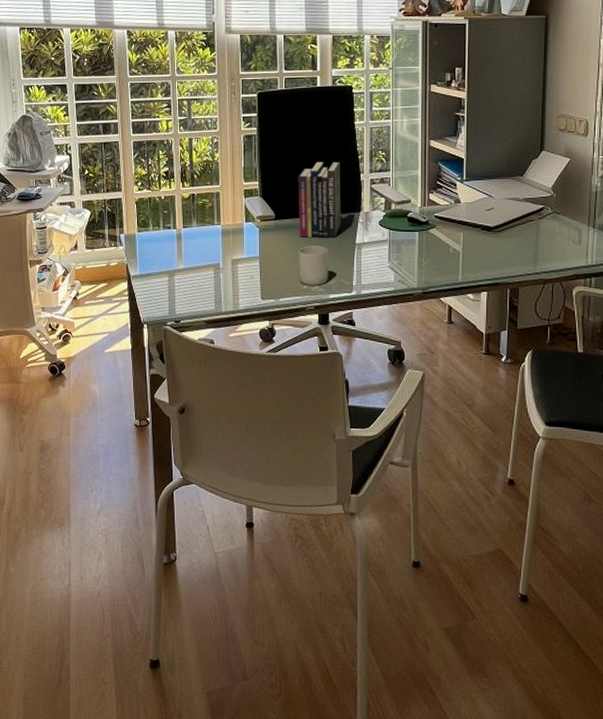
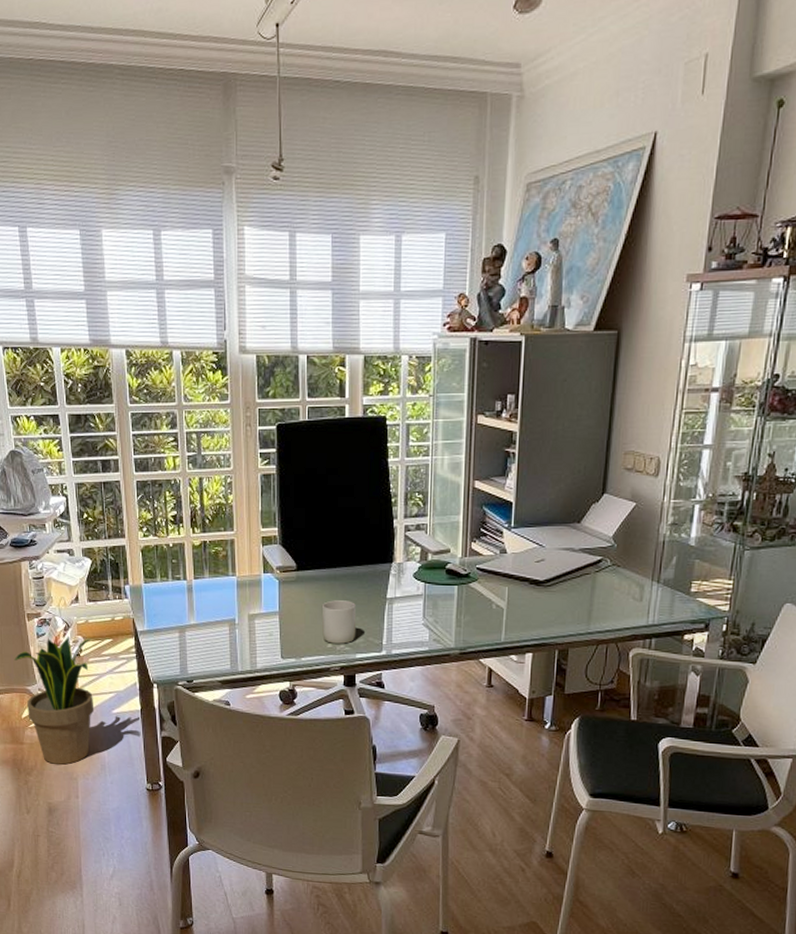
potted plant: none [15,281,88,403] -> present [14,637,95,765]
books: present [298,161,341,238] -> none [322,505,371,592]

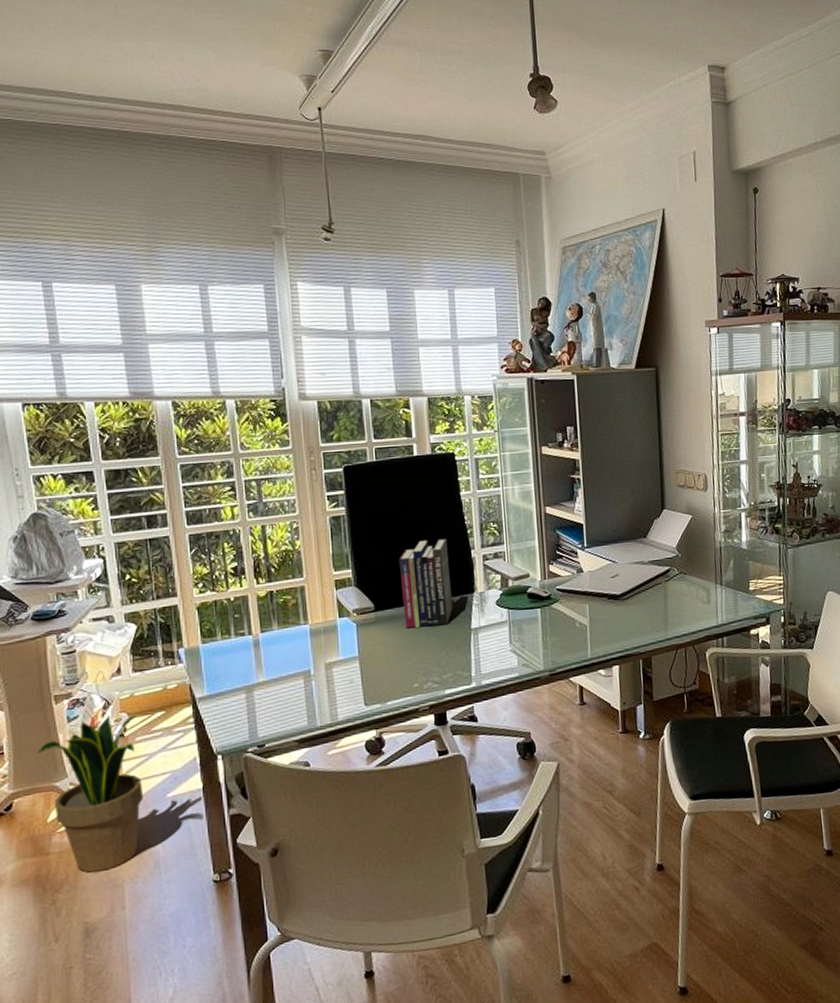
mug: present [321,600,357,644] -> none [404,636,444,683]
books: none [322,505,371,592] -> present [398,538,453,629]

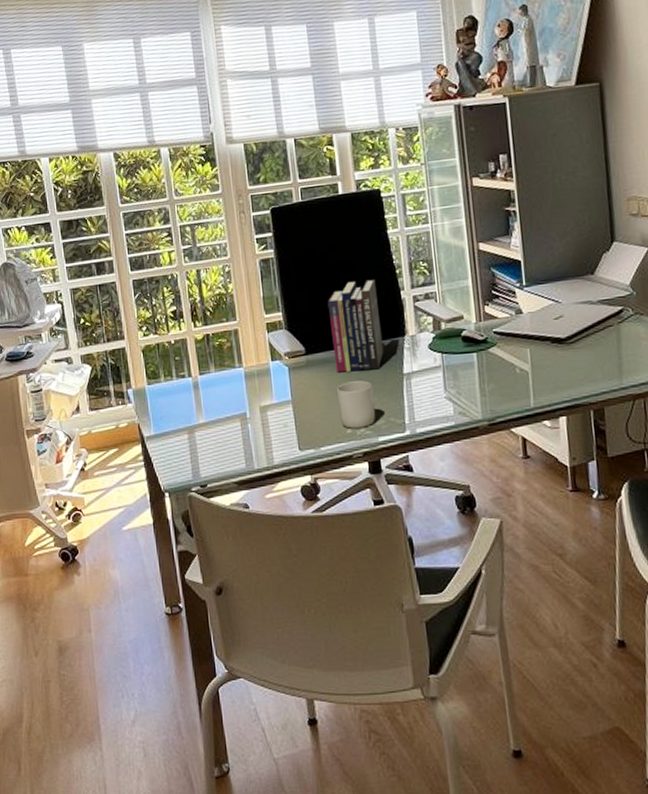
potted plant: present [37,714,144,873] -> none [14,450,103,595]
mug: none [404,636,444,683] -> present [336,380,376,429]

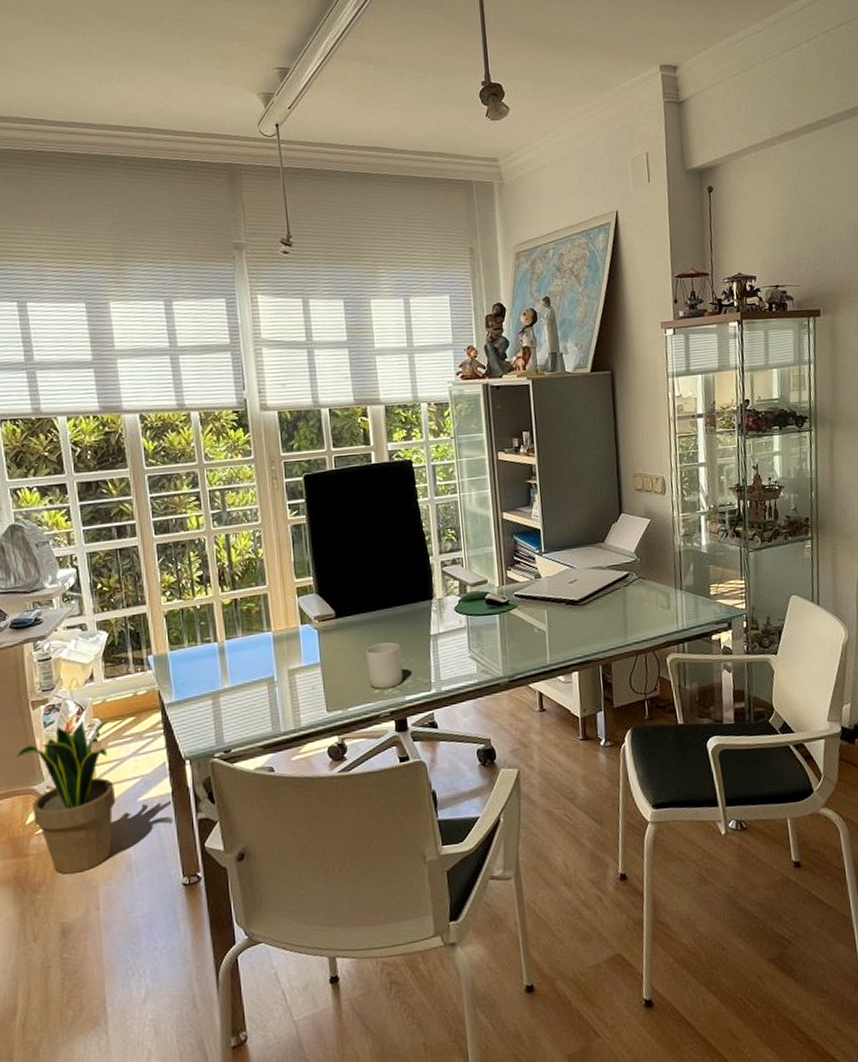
potted plant: none [14,450,103,595] -> present [16,720,116,874]
books: present [327,279,384,373] -> none [358,545,412,635]

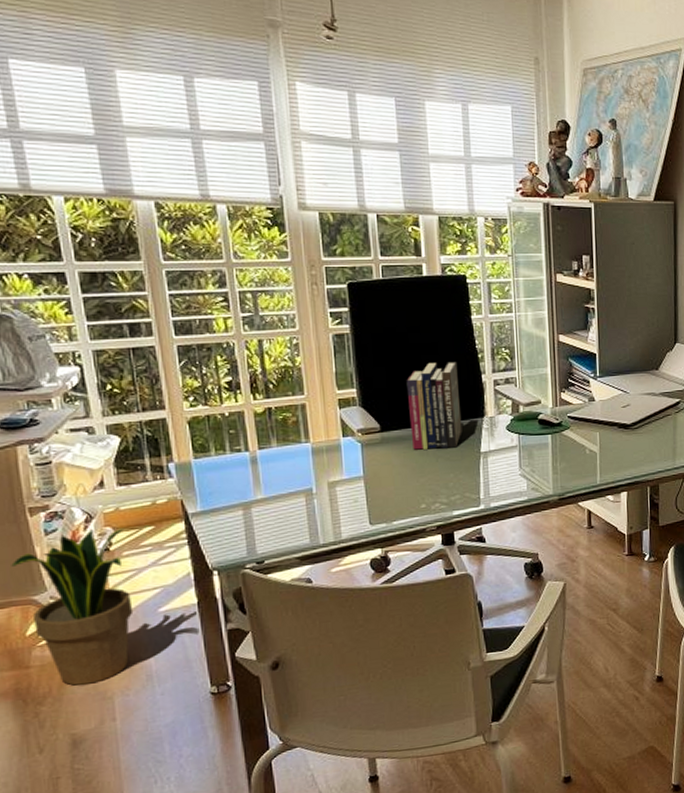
books: none [358,545,412,635] -> present [406,361,462,450]
mug: present [365,642,404,689] -> none [411,458,452,503]

